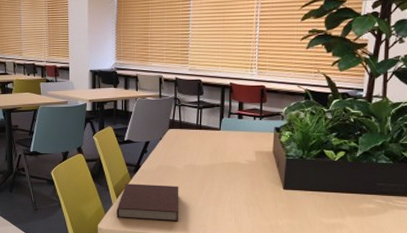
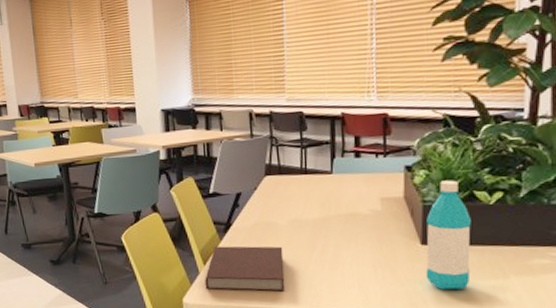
water bottle: none [285,140,321,225] -> present [425,180,471,290]

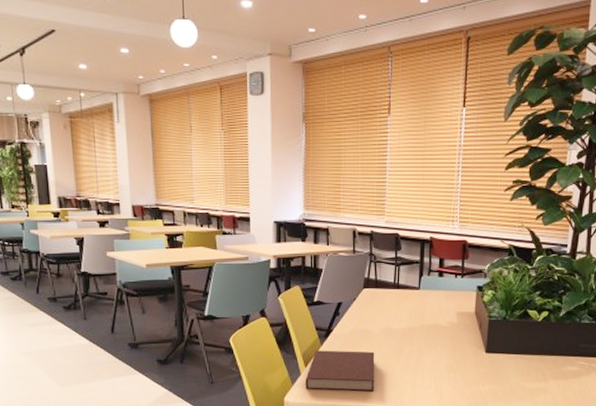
water bottle: present [425,180,471,290] -> none [487,300,524,391]

